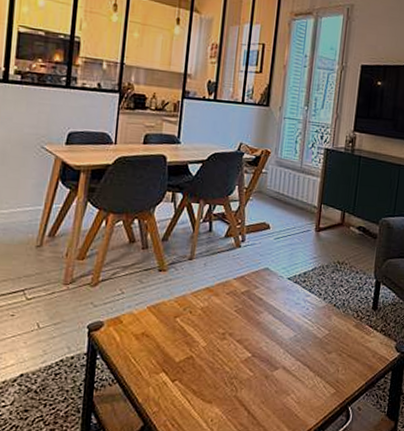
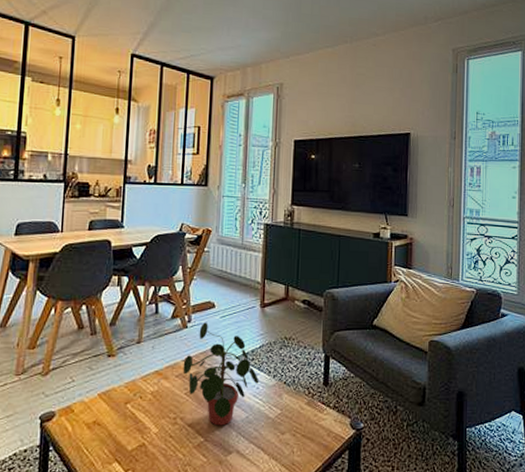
potted plant: none [234,243,310,343] -> present [183,322,259,426]

